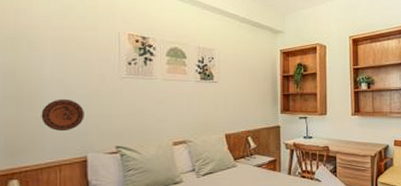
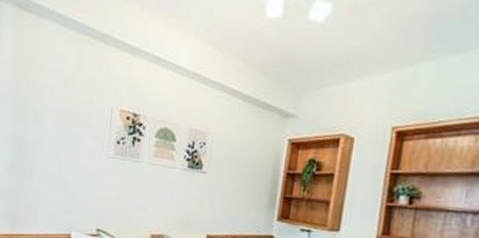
decorative plate: present [41,98,84,132] -> none [37,173,73,206]

